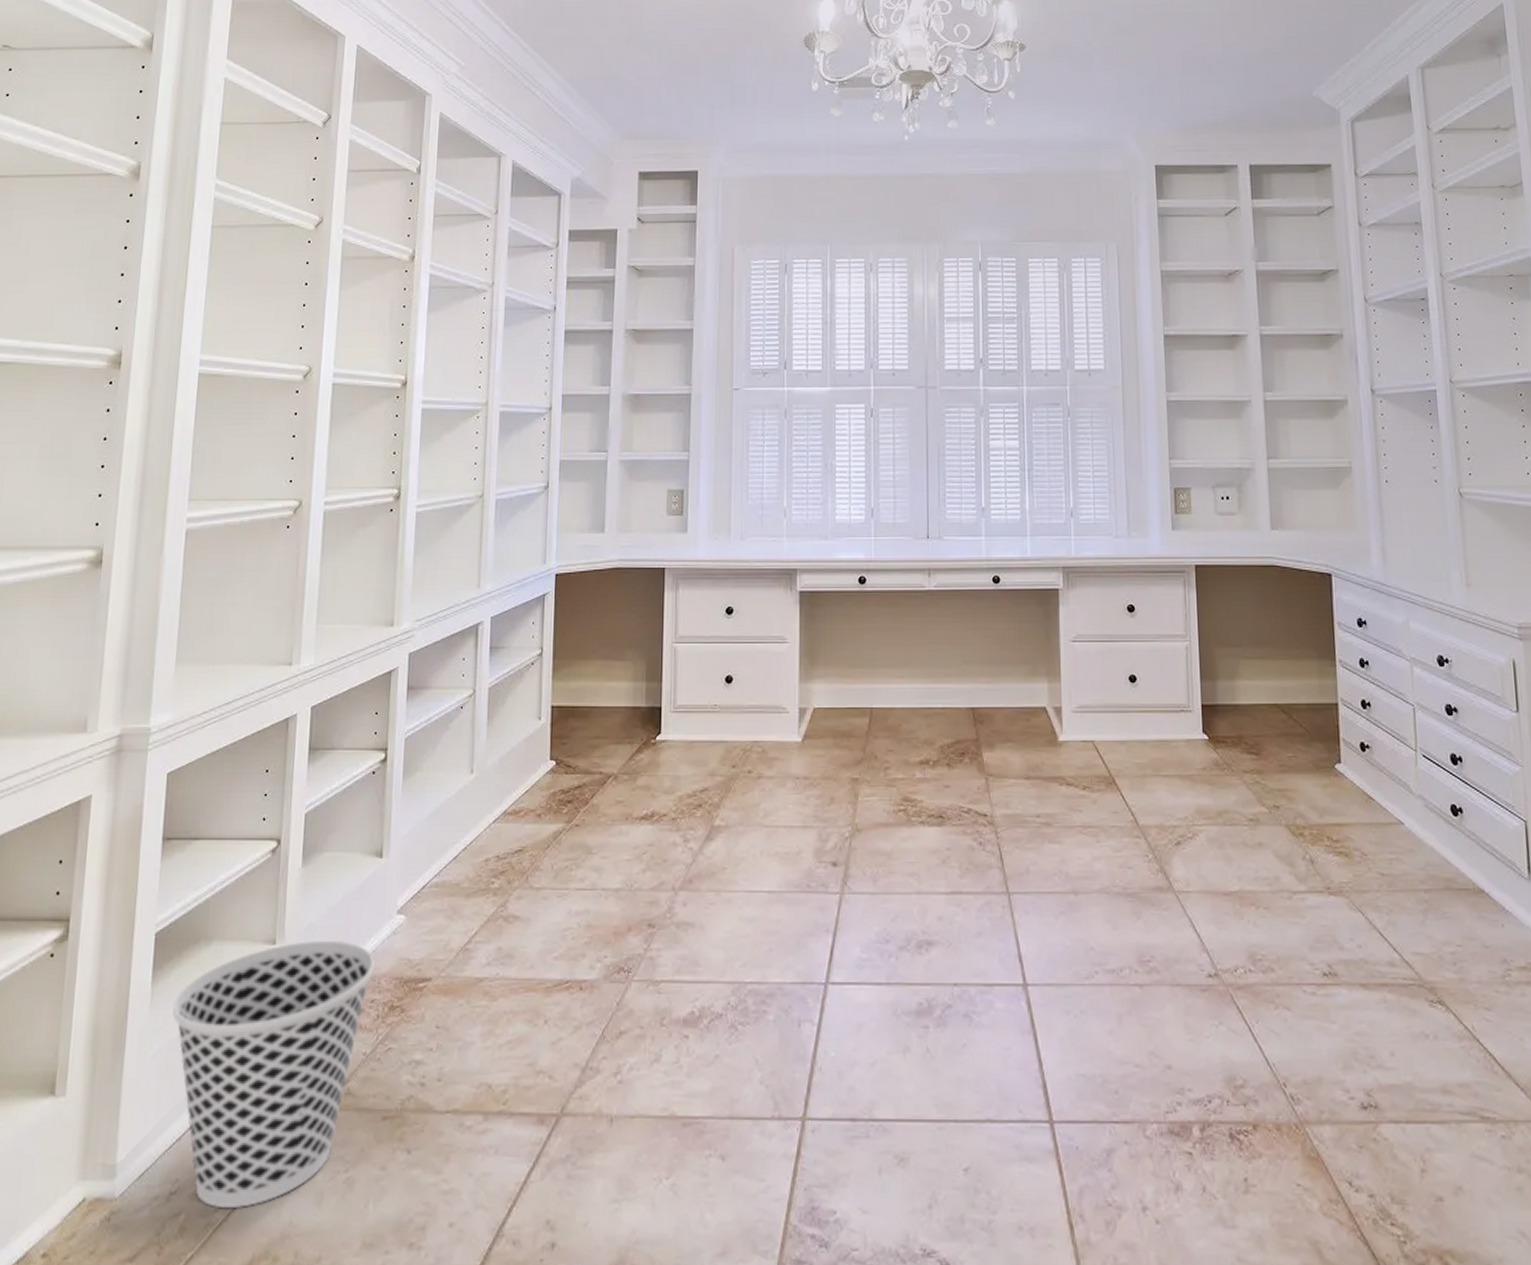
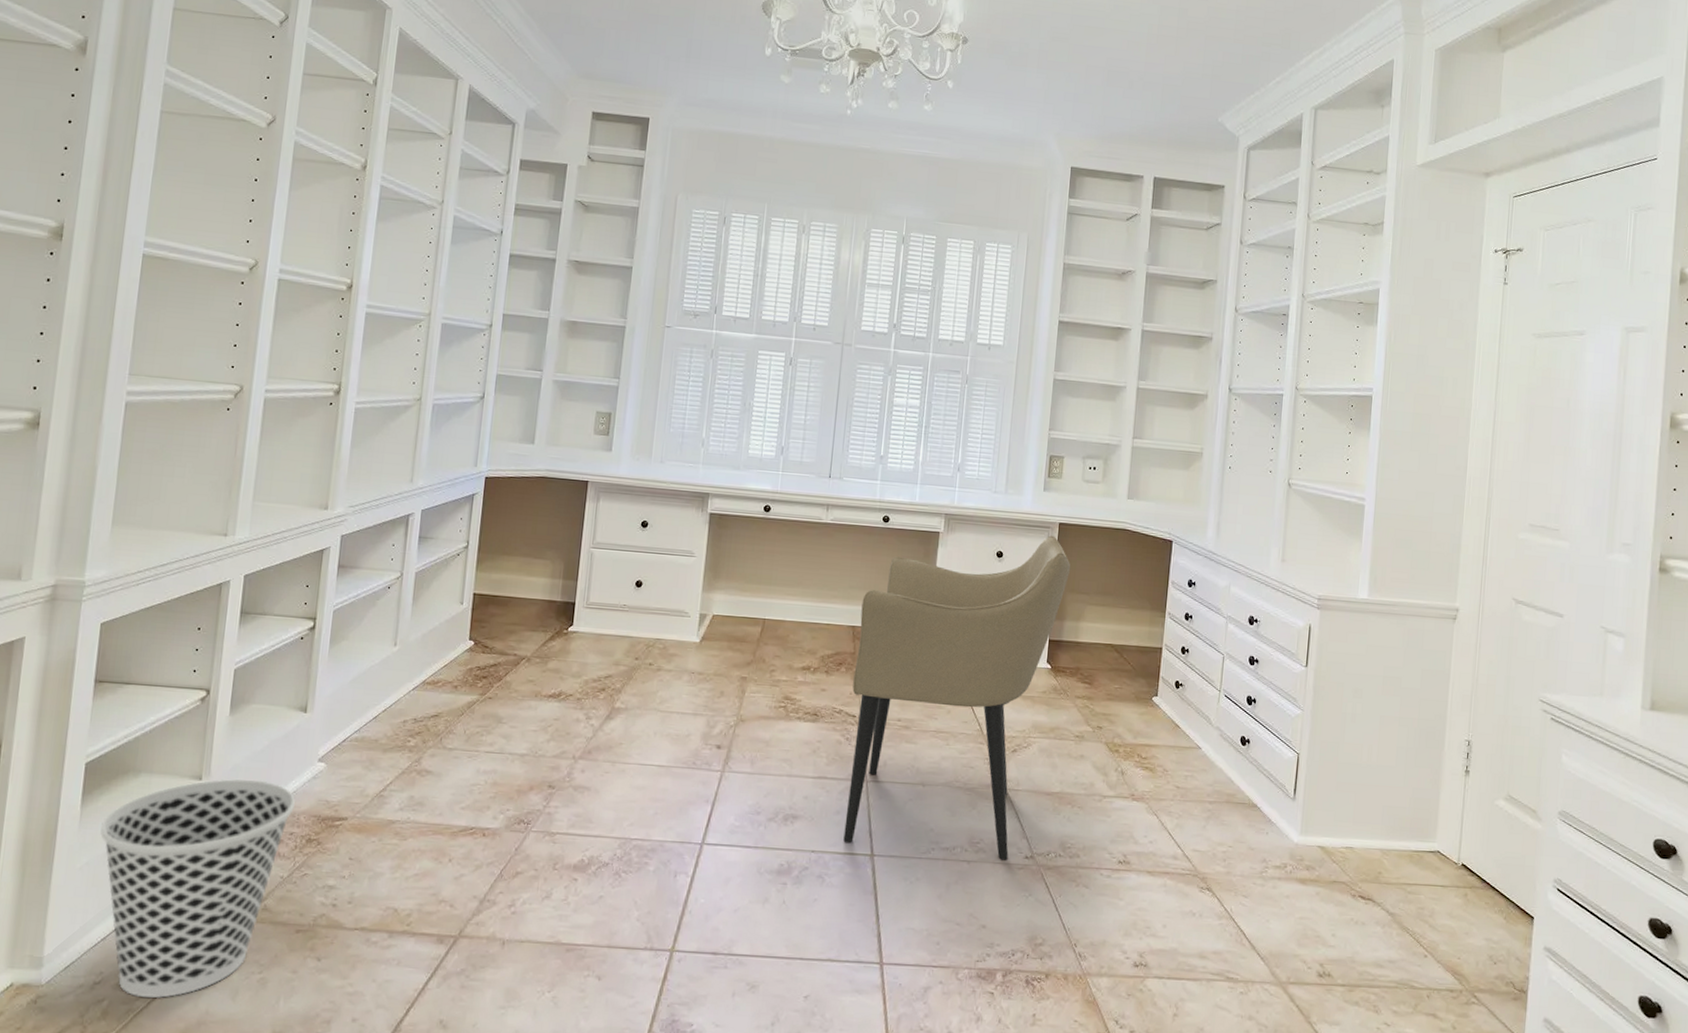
armchair: none [980,581,1216,981] -> present [843,535,1071,860]

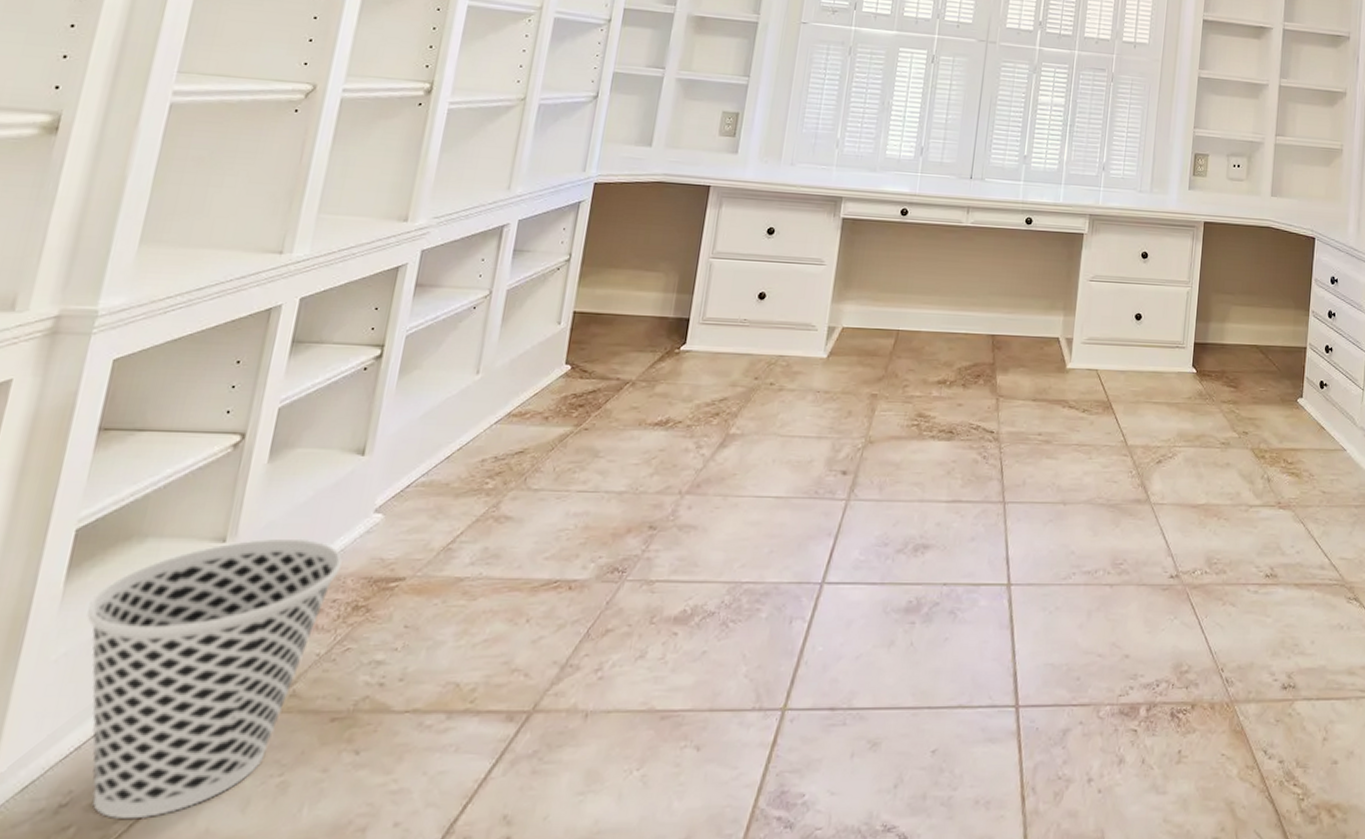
armchair: present [843,535,1071,860] -> none [978,234,1216,581]

